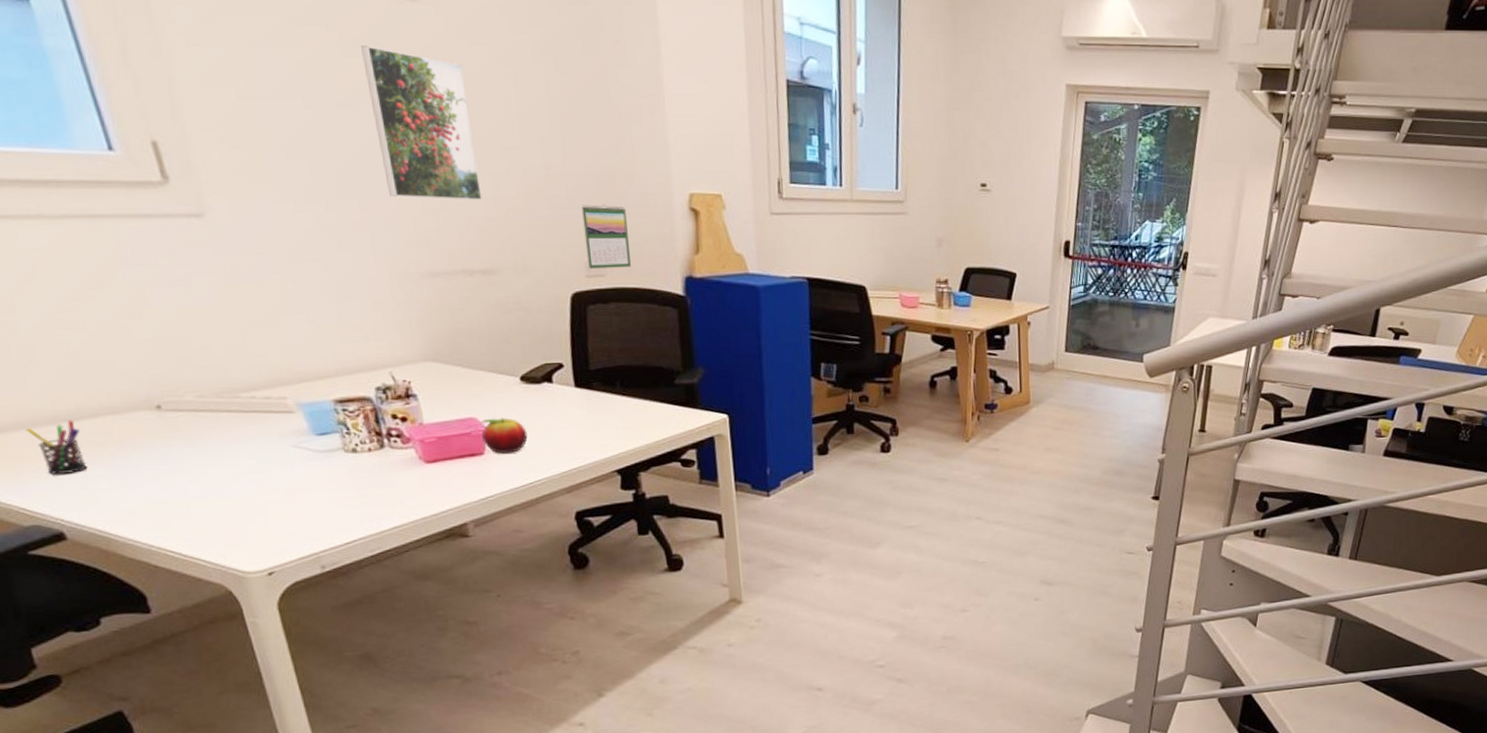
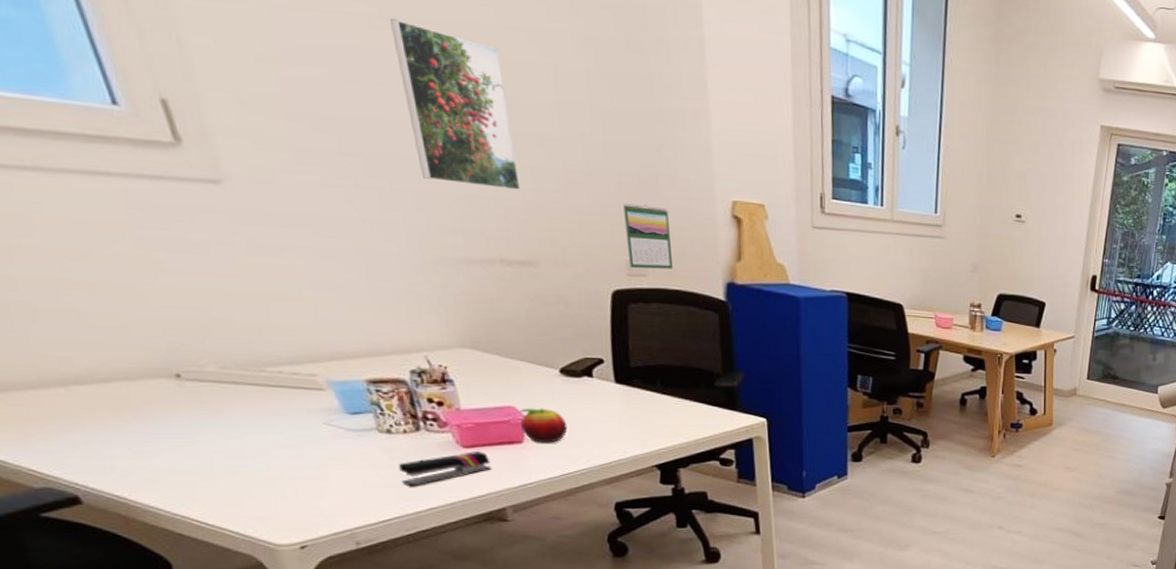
pen holder: present [25,420,88,474] -> none [31,383,102,437]
stapler: none [362,466,453,506] -> present [398,452,492,487]

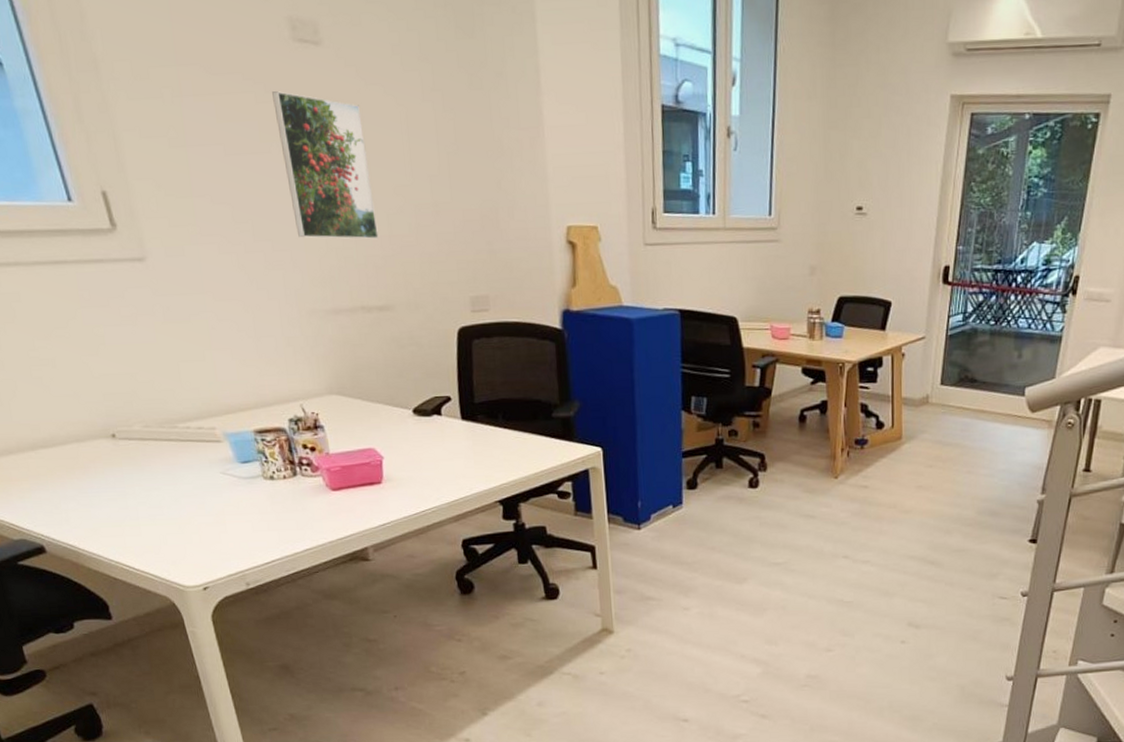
stapler: present [398,452,492,487] -> none [279,494,355,530]
fruit: present [518,408,568,443] -> none [377,448,420,483]
calendar: present [623,203,672,269] -> none [467,239,512,304]

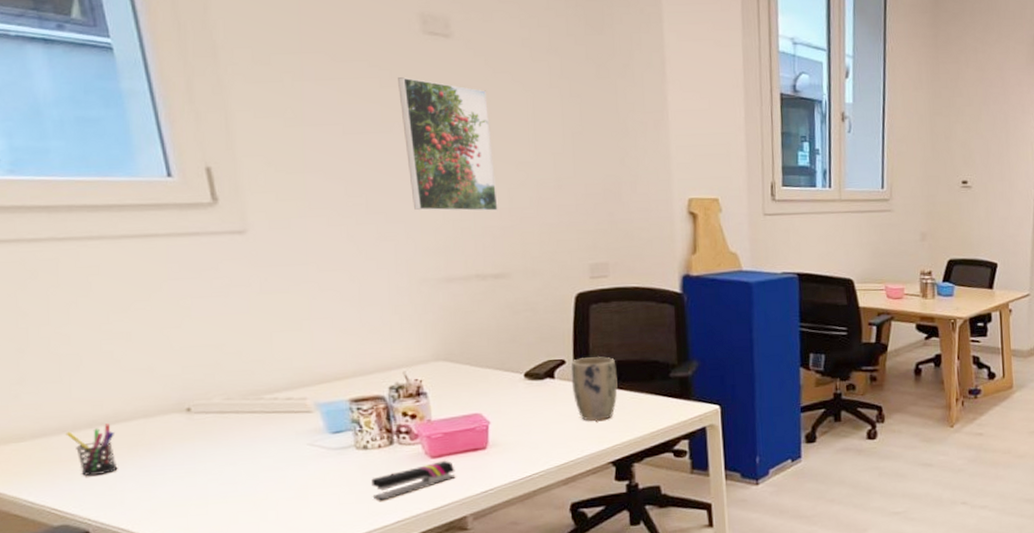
pen holder: none [12,446,60,495] -> present [65,423,118,476]
stapler: none [279,494,355,530] -> present [370,461,456,501]
plant pot: none [456,394,502,459] -> present [570,356,618,421]

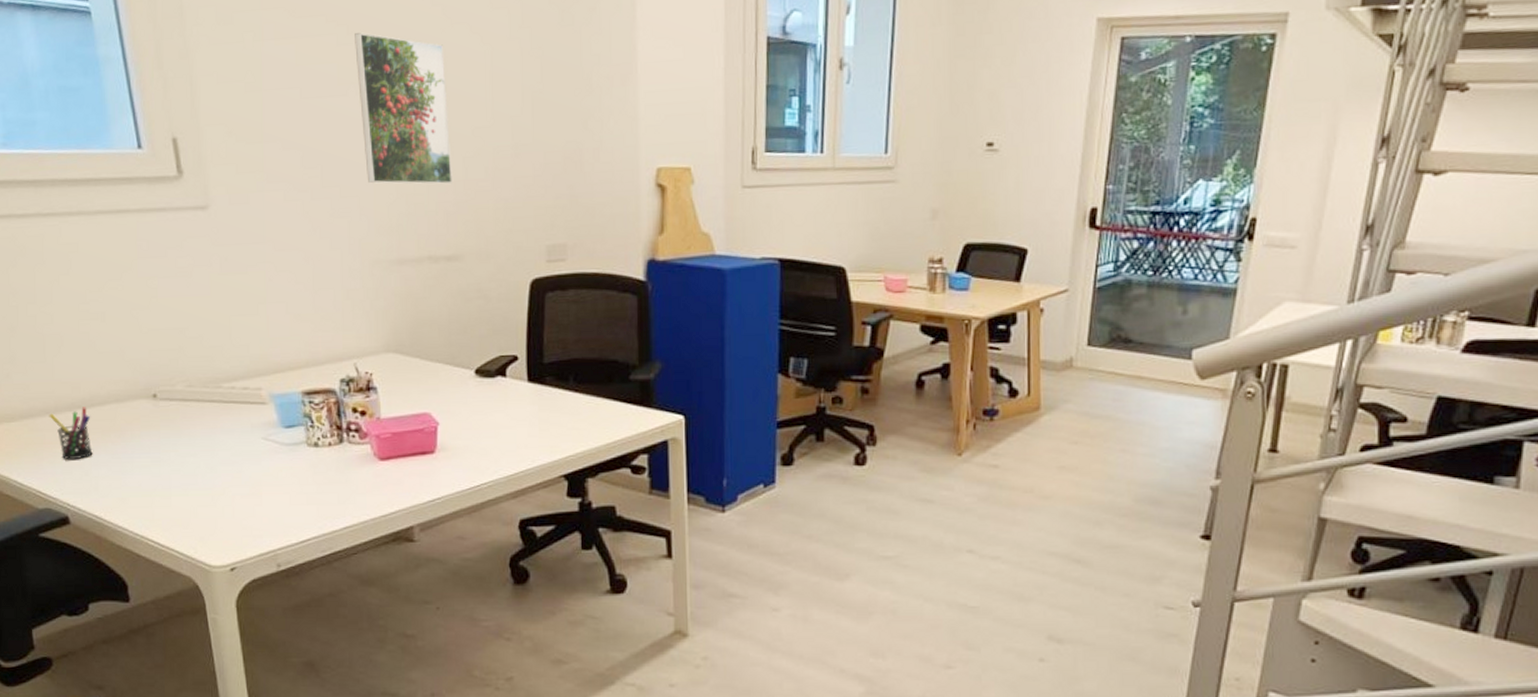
stapler: present [370,461,456,501] -> none [320,464,403,504]
plant pot: present [570,356,618,421] -> none [523,353,573,427]

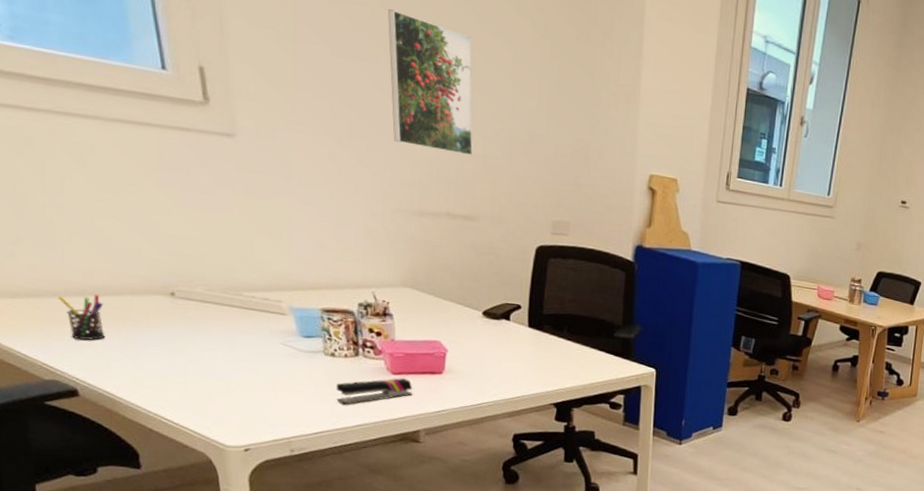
stapler: none [320,464,403,504] -> present [335,378,413,405]

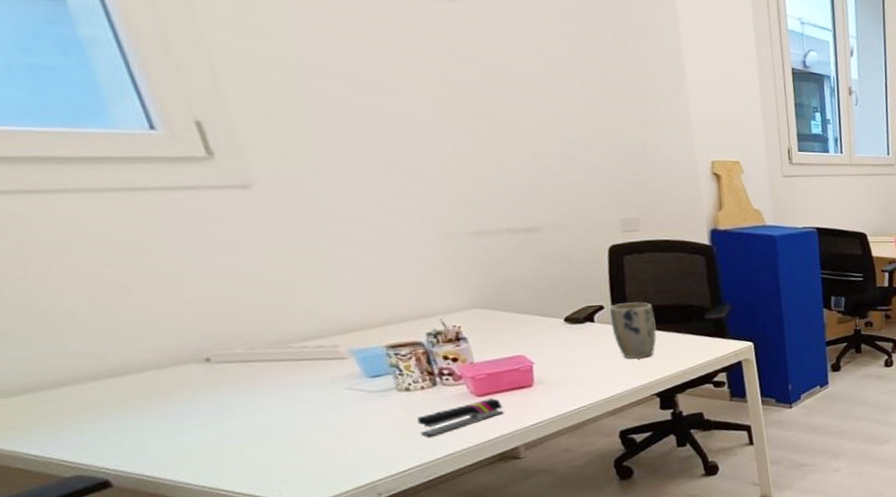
pen holder: present [58,294,105,340] -> none [65,375,134,427]
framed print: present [388,9,473,157] -> none [404,38,524,170]
plant pot: none [524,306,567,365] -> present [609,302,657,359]

